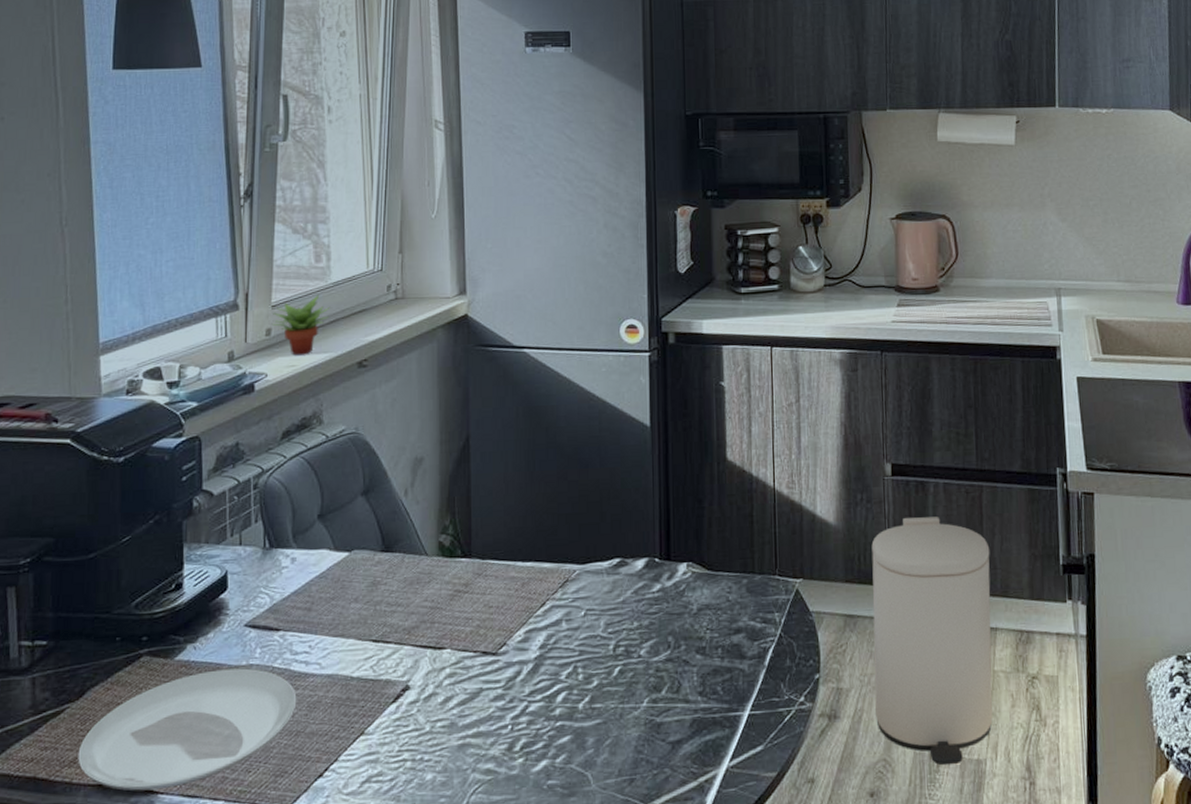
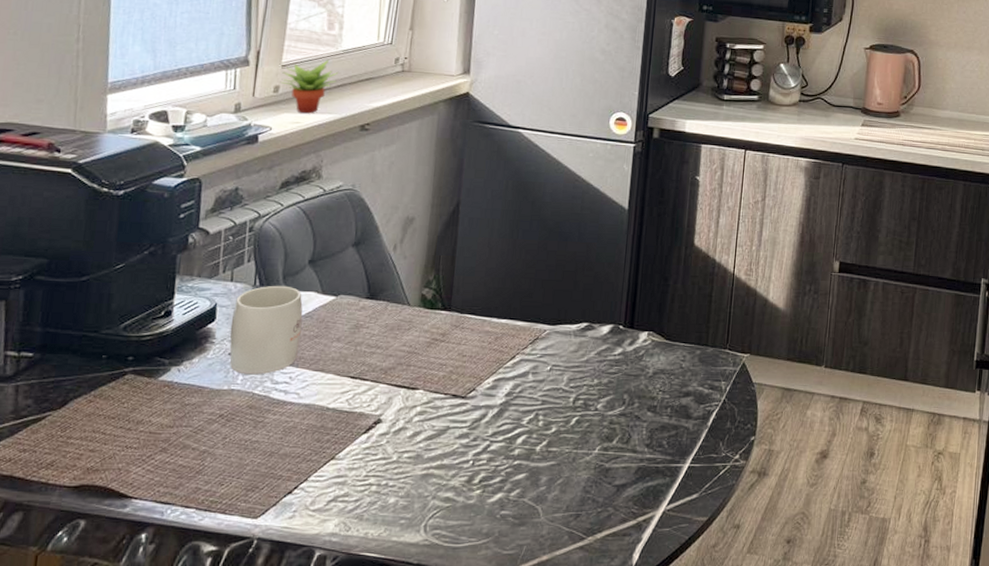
plate: present [78,668,297,791] -> none [55,392,274,495]
mug: none [243,545,317,647] -> present [229,285,303,375]
pedal bin: present [871,516,993,766] -> none [800,310,916,521]

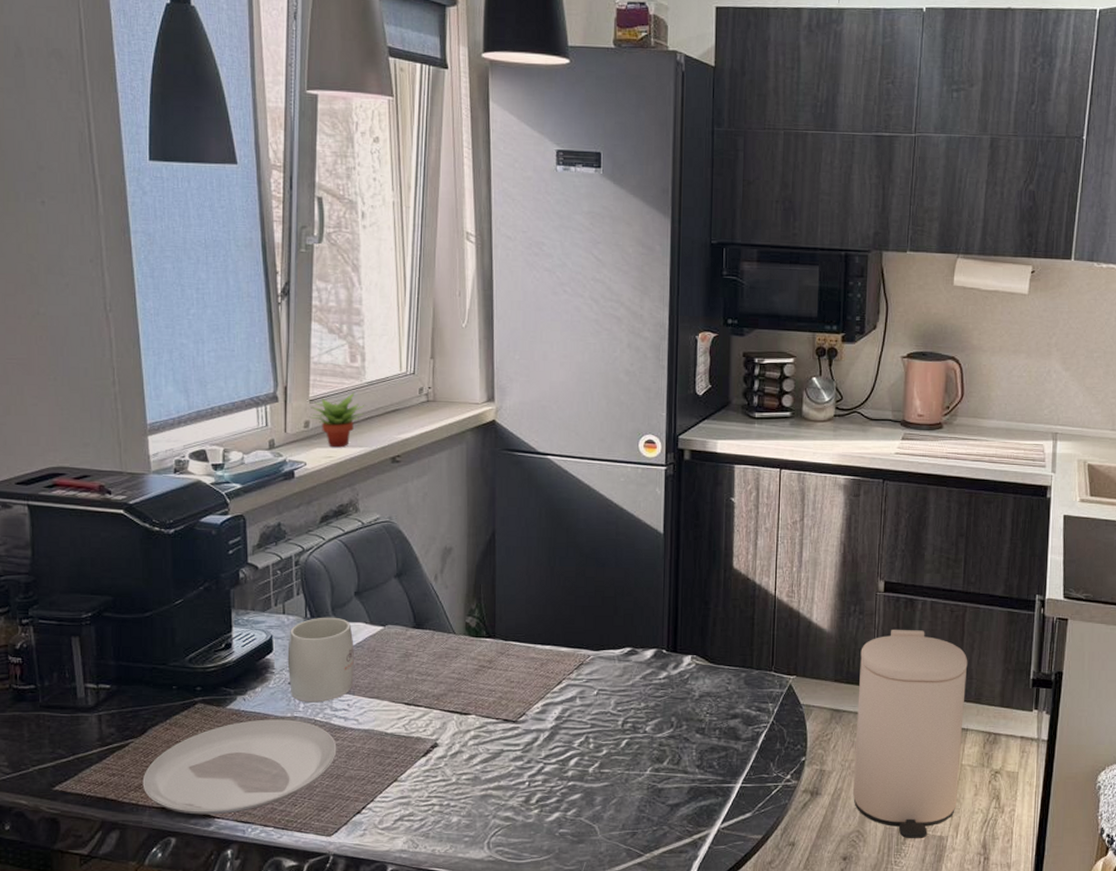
plate: none [55,392,274,495] -> present [142,719,337,815]
pedal bin: none [800,310,916,521] -> present [853,630,968,839]

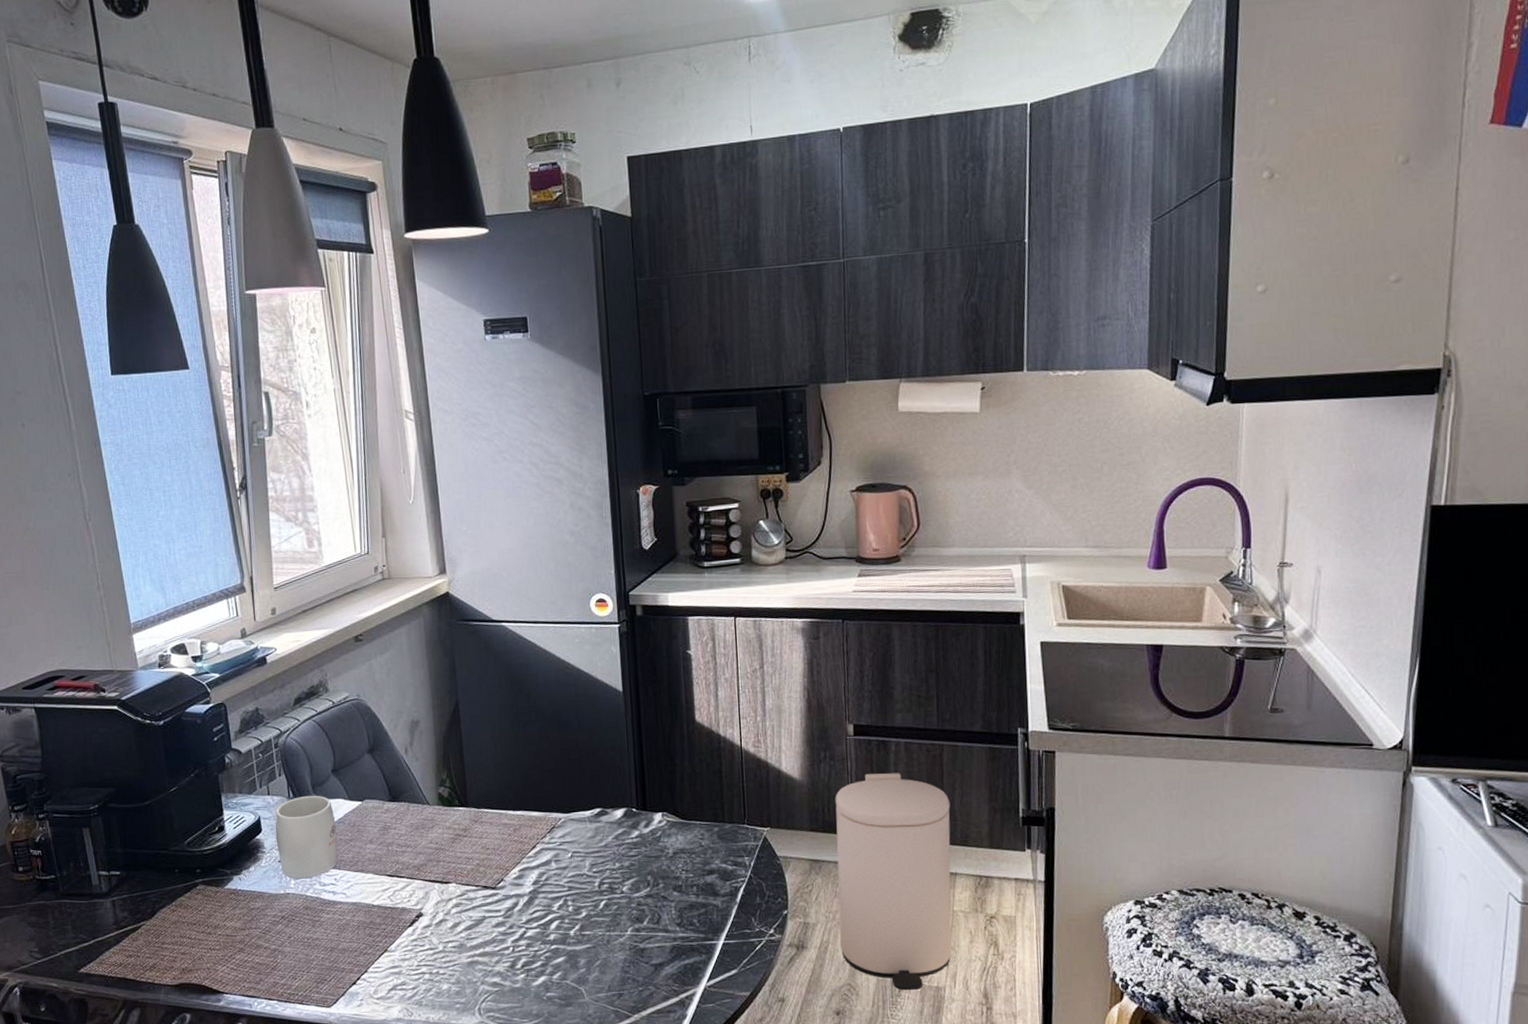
plate: present [142,719,337,815] -> none [156,896,329,991]
succulent plant: present [309,392,365,448] -> none [274,577,326,632]

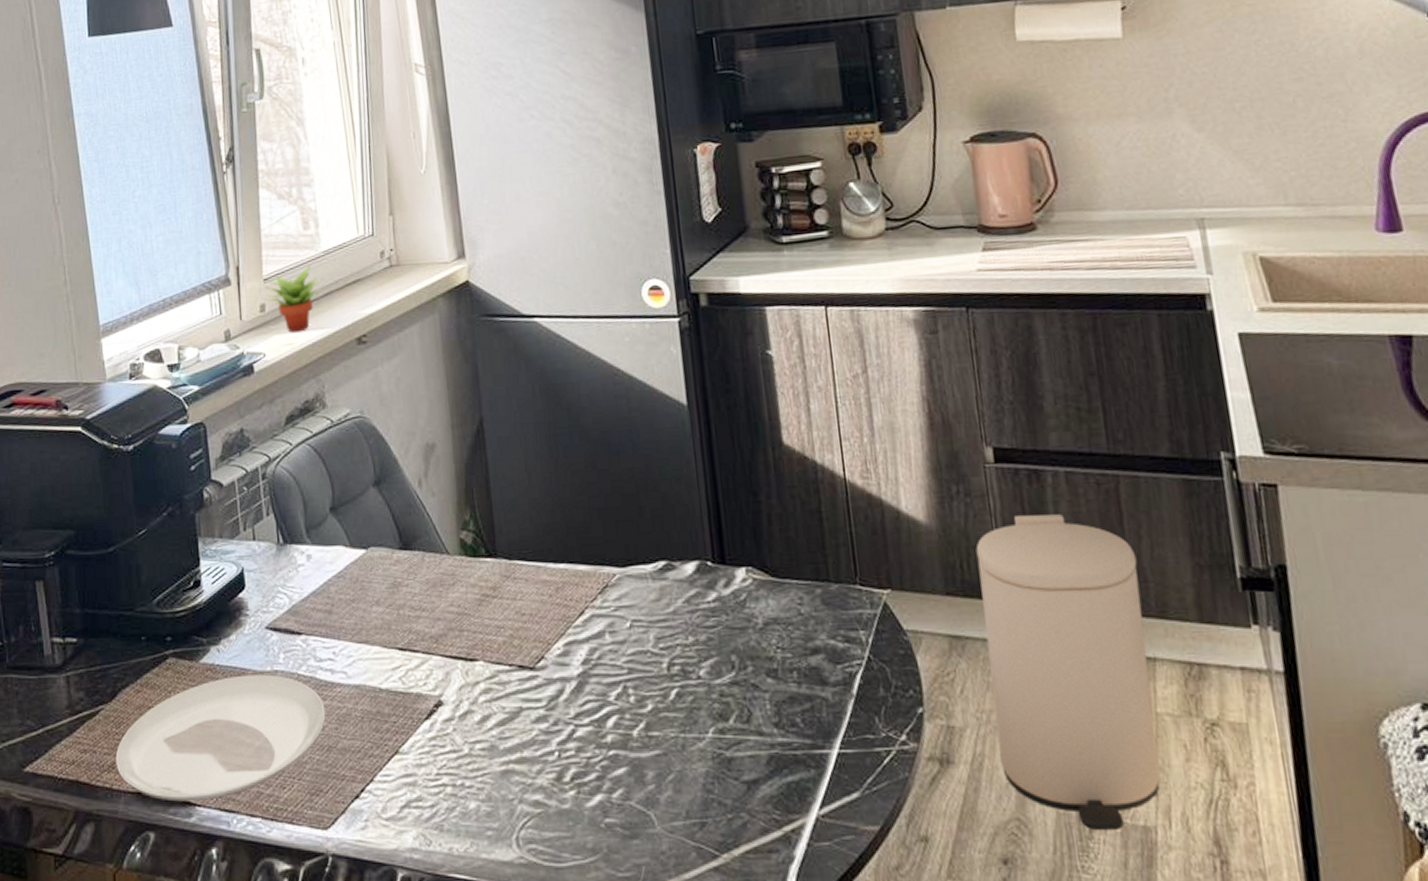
plate: none [156,896,329,991] -> present [115,674,326,802]
succulent plant: none [274,577,326,632] -> present [264,265,323,333]
mug: present [275,795,338,879] -> none [261,540,338,652]

